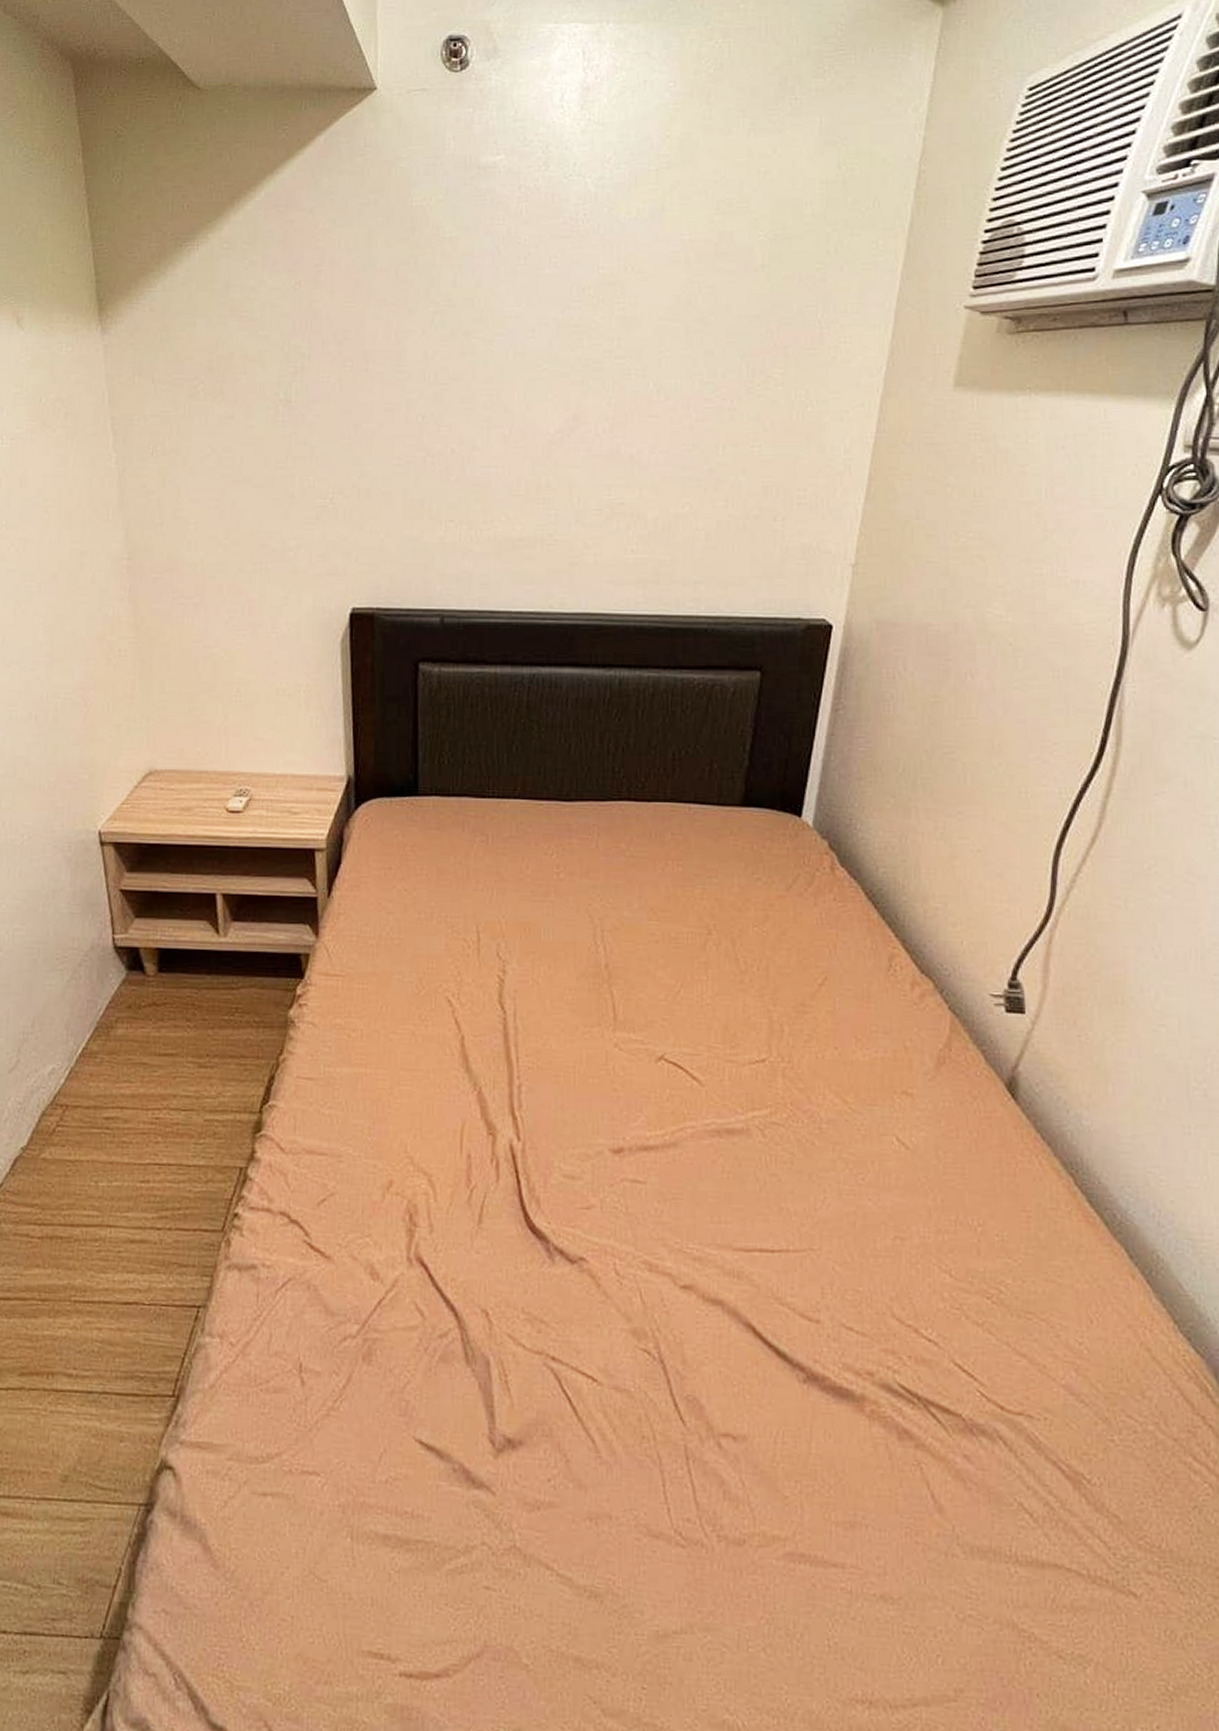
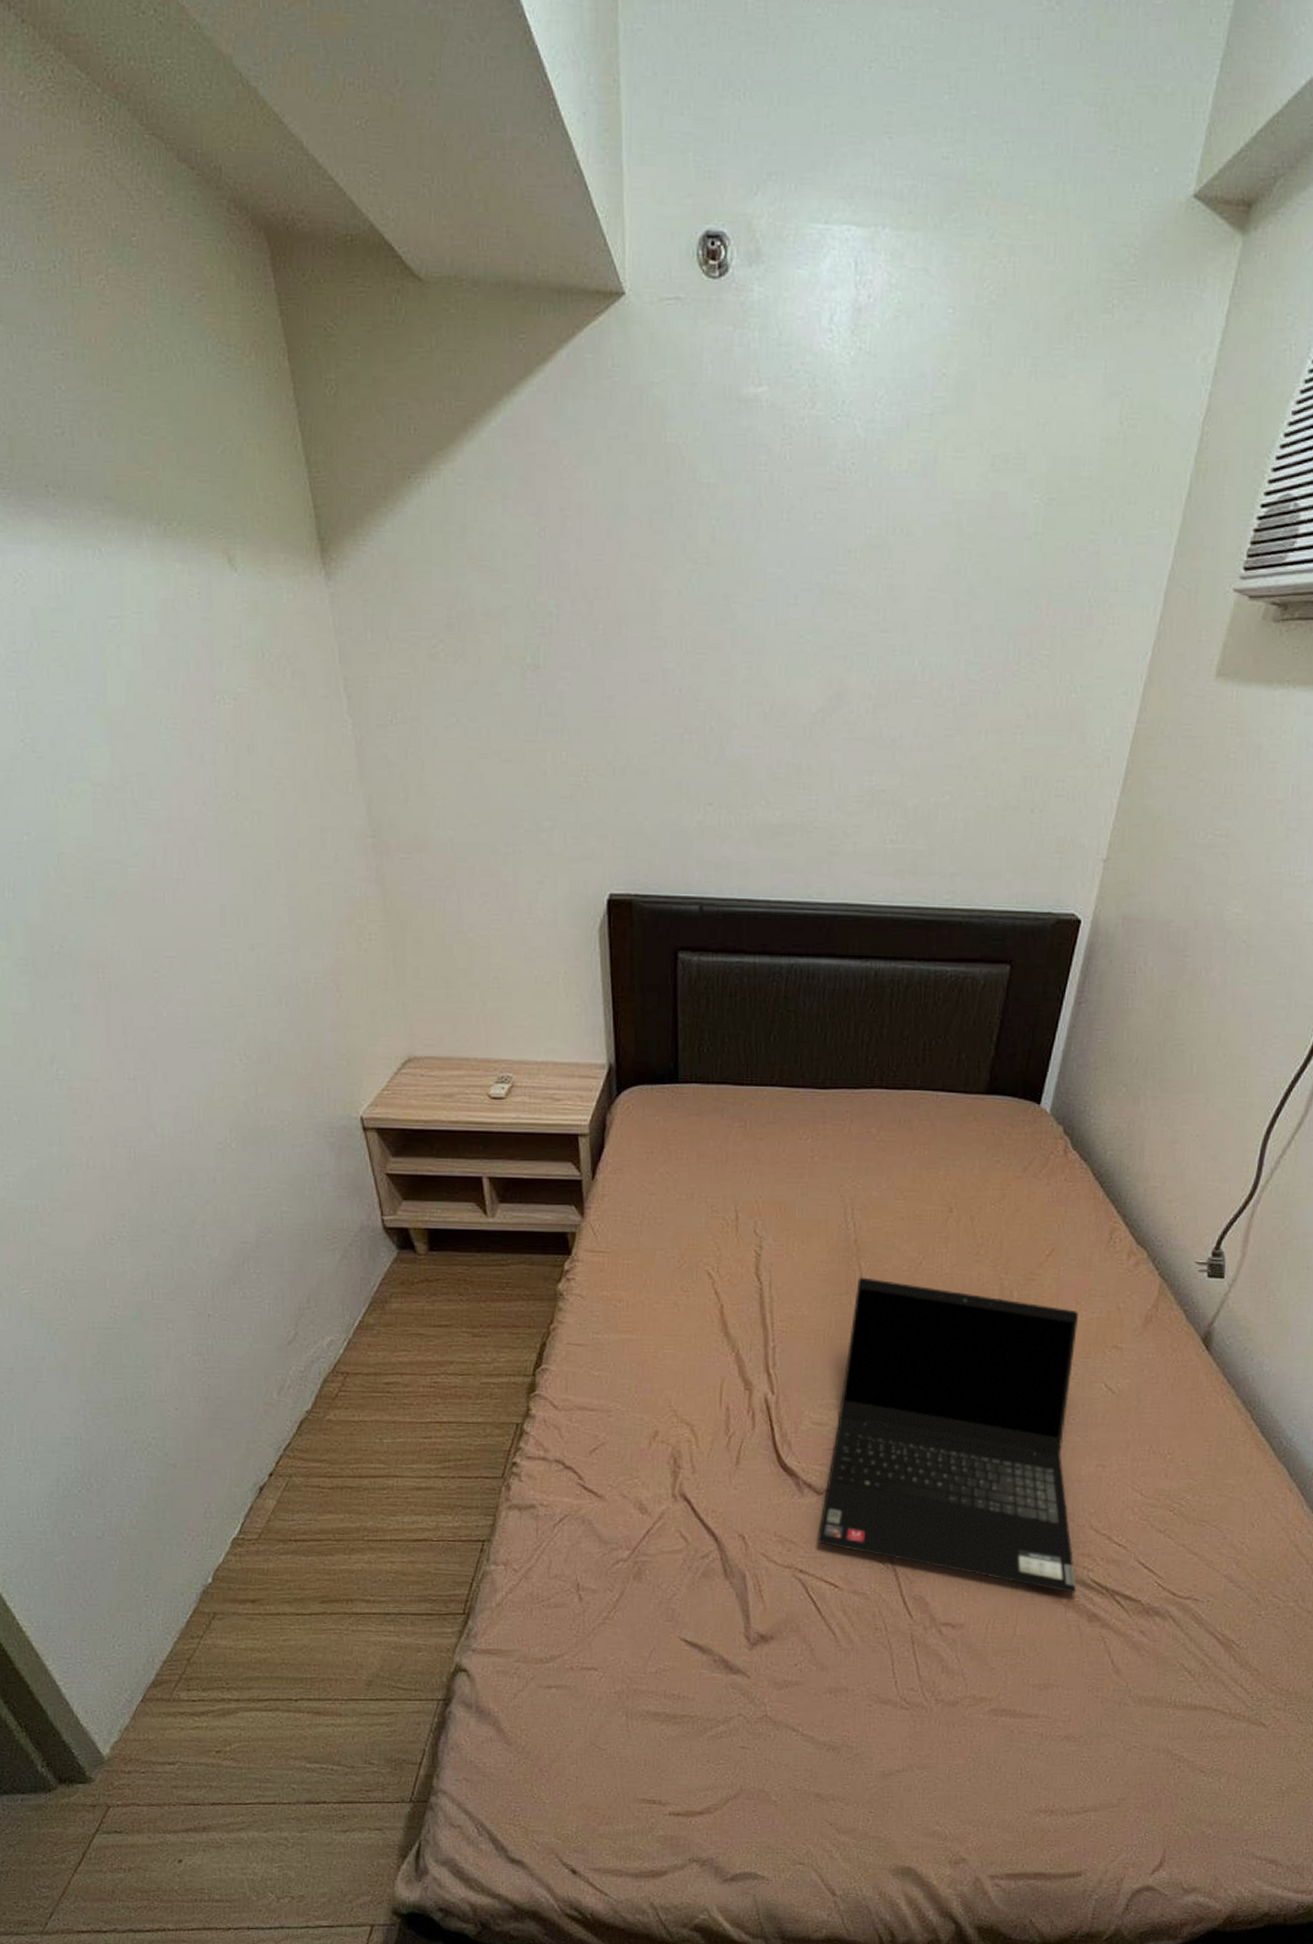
laptop computer: none [572,1007,880,1401] -> present [818,1277,1079,1593]

